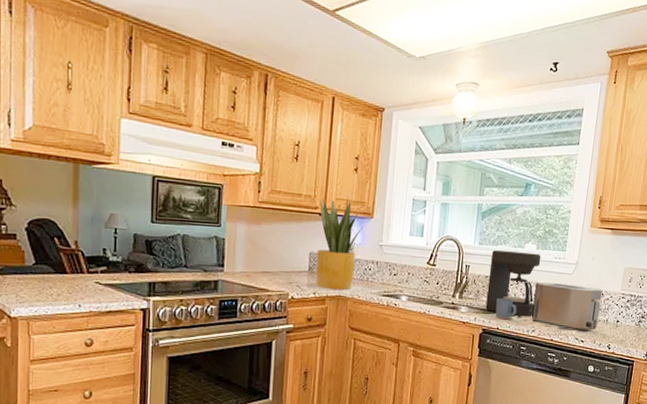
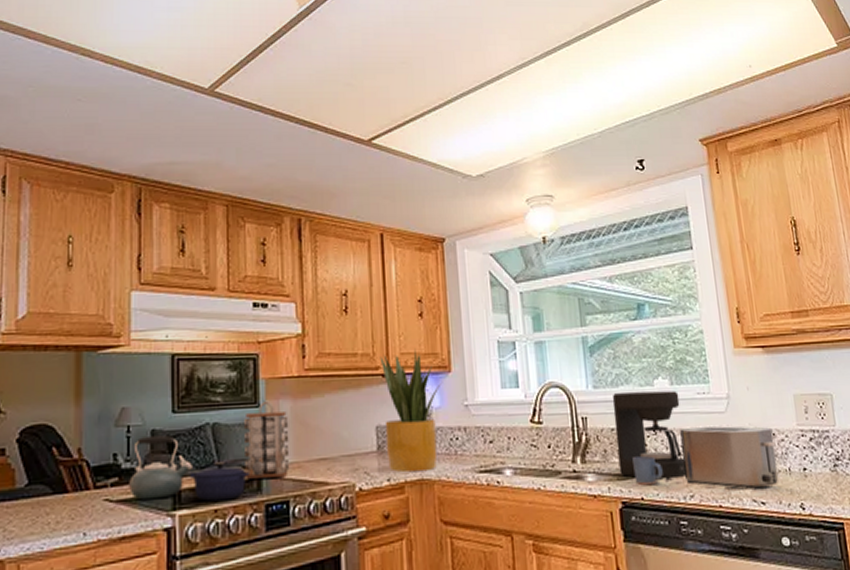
kettle: none [115,238,165,287] -> present [129,436,192,501]
cooking pot: none [162,265,209,294] -> present [189,462,249,502]
spice rack: none [206,223,243,283] -> present [244,402,290,480]

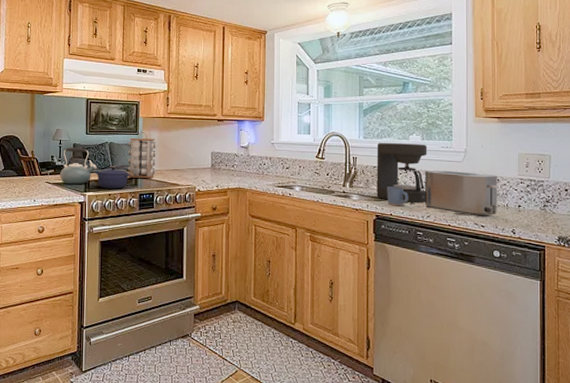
planter: present [379,349,441,473] -> none [217,104,257,183]

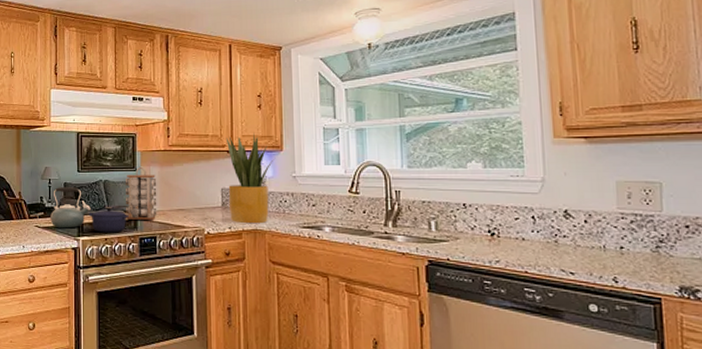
planter: none [217,104,257,183] -> present [226,132,274,224]
coffee maker: present [376,143,427,204] -> none [425,173,493,246]
mug: present [387,187,408,206] -> none [441,225,470,249]
toaster: present [424,170,498,216] -> none [490,204,592,261]

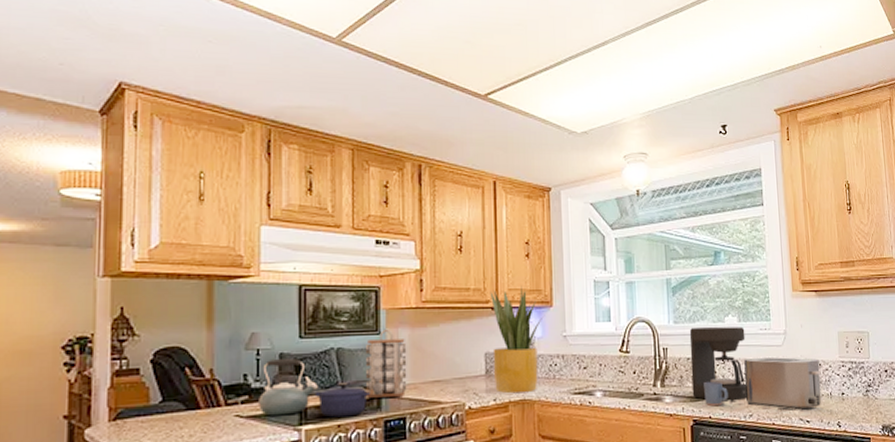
coffee maker: none [425,173,493,246] -> present [689,327,747,401]
mug: none [441,225,470,249] -> present [704,382,728,407]
toaster: none [490,204,592,261] -> present [744,356,822,410]

